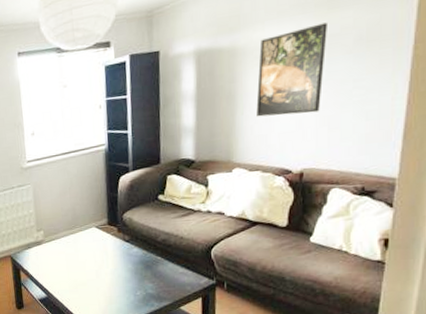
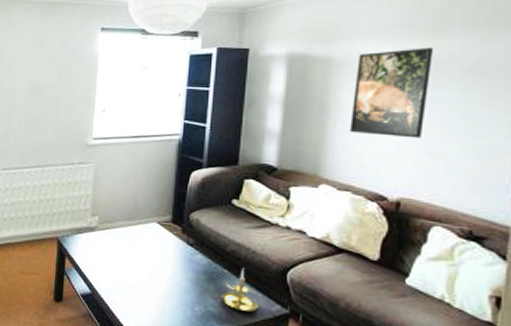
candle holder: none [158,252,189,289] -> present [222,268,258,313]

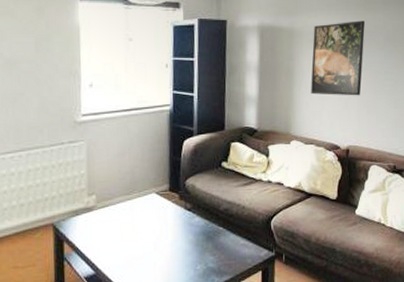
candle holder: present [222,268,258,313] -> none [219,223,250,262]

